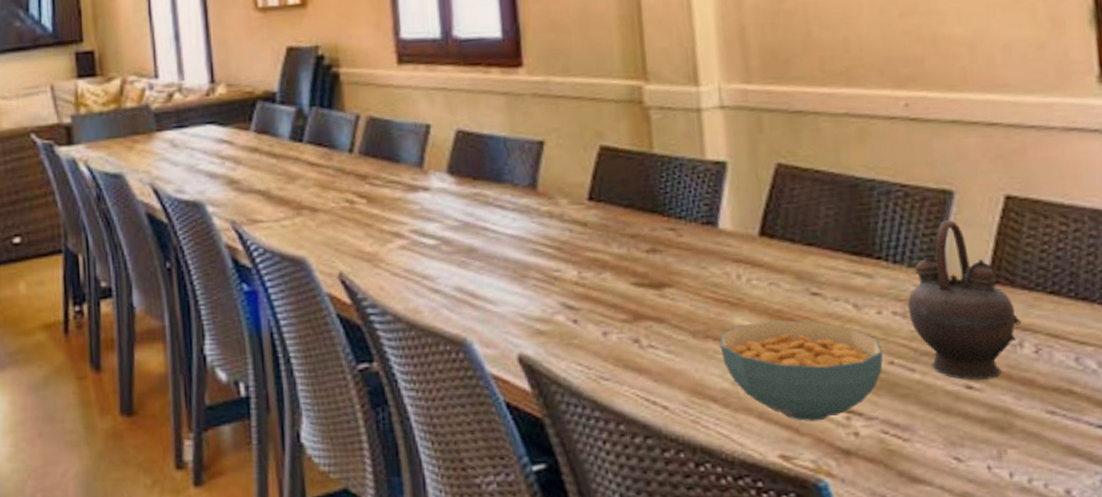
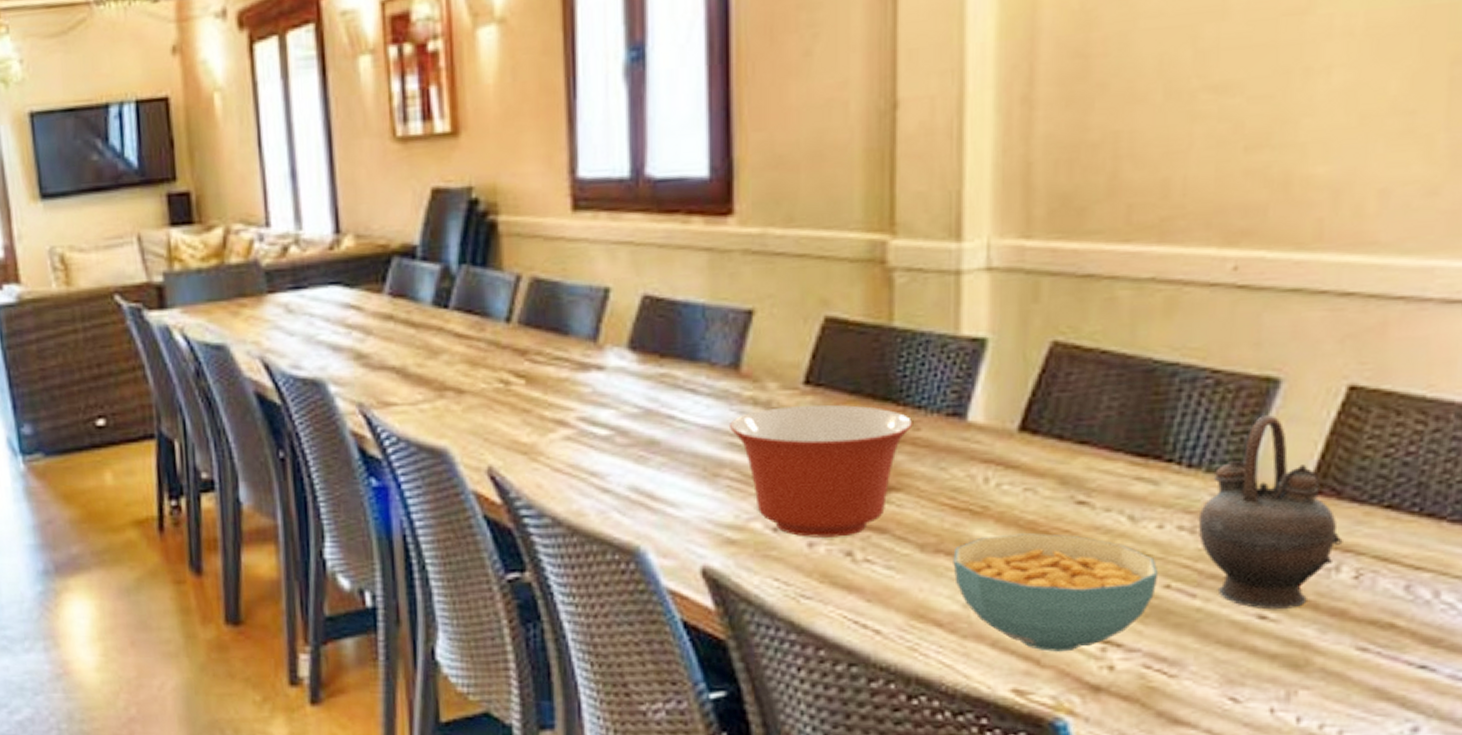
mixing bowl: none [532,216,677,328] -> present [730,404,913,537]

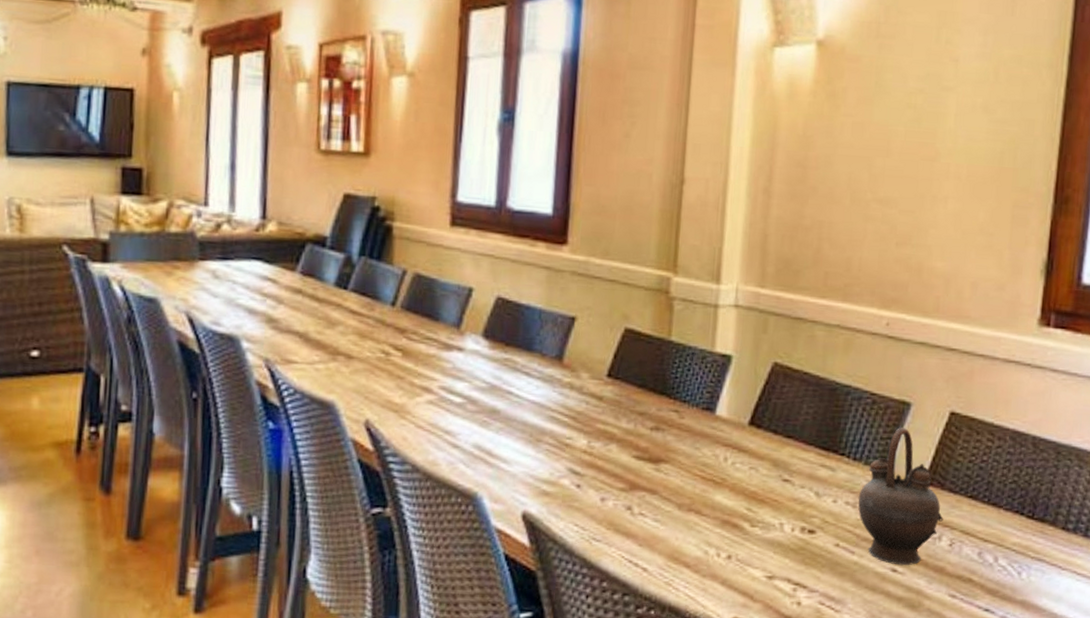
mixing bowl: present [730,404,913,537] -> none [552,392,680,495]
cereal bowl: present [953,533,1159,652] -> none [700,500,832,590]

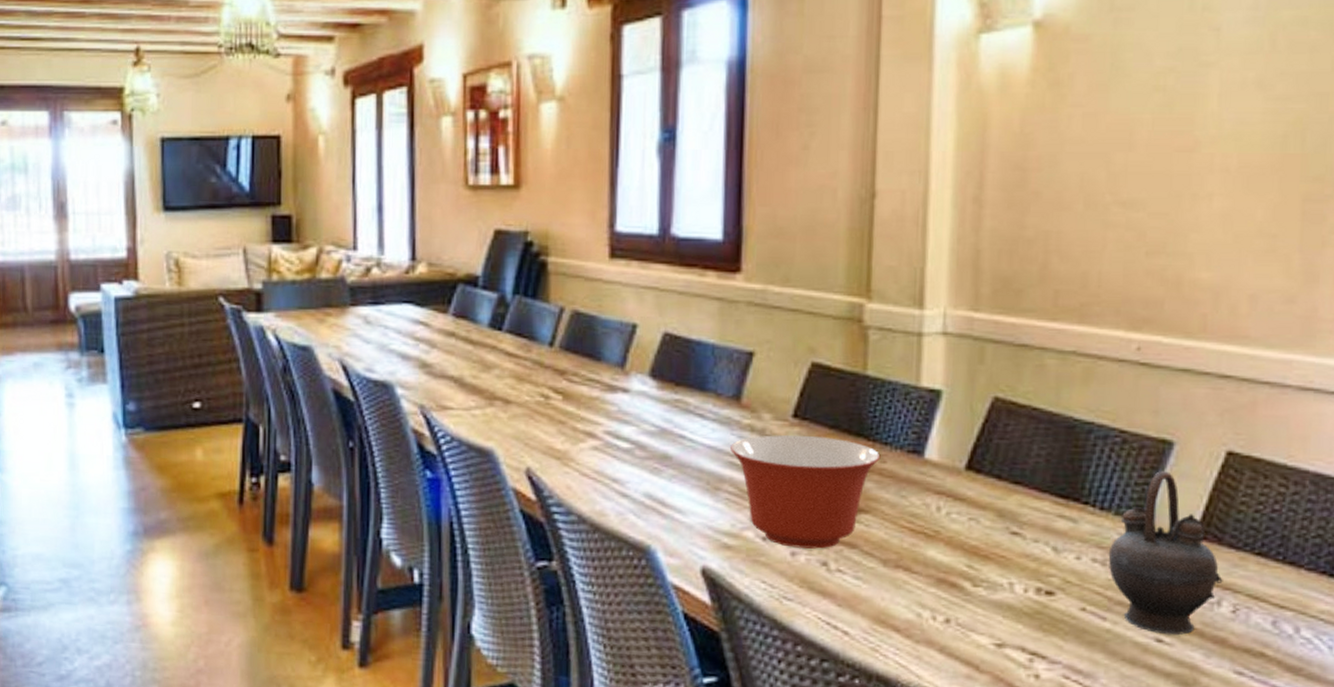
mixing bowl: none [552,392,680,495] -> present [730,435,881,549]

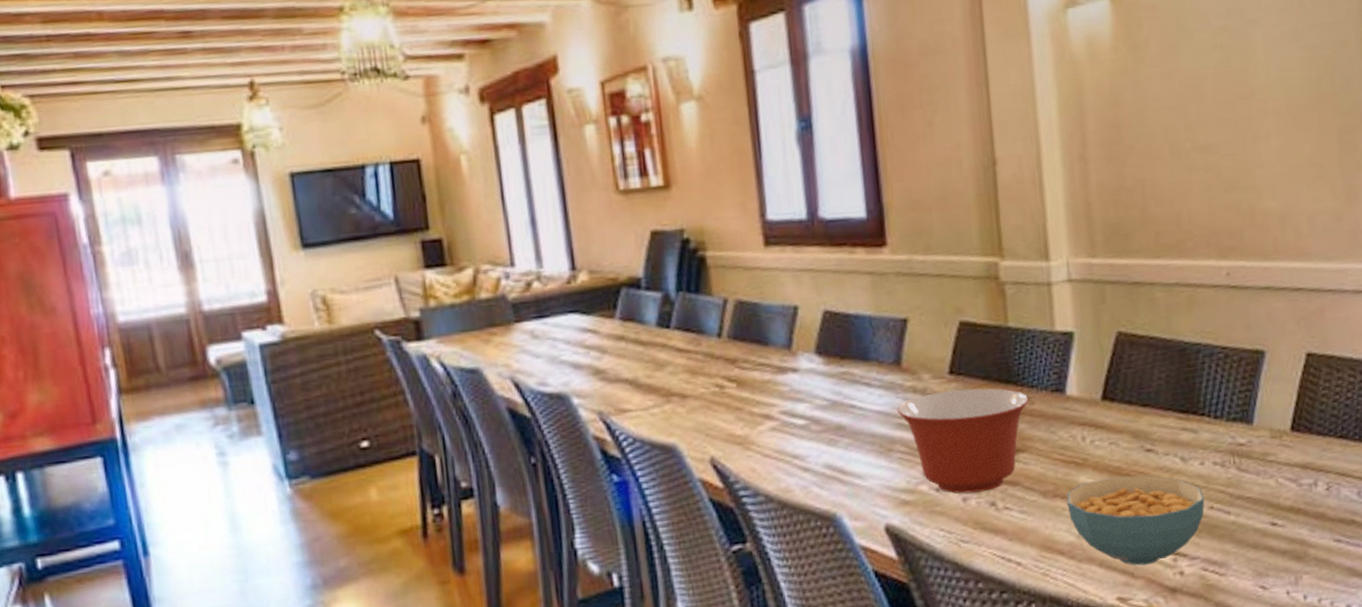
cereal bowl: none [910,556,1076,660] -> present [1066,475,1205,566]
teapot: present [1108,471,1223,636] -> none [1225,377,1317,518]

